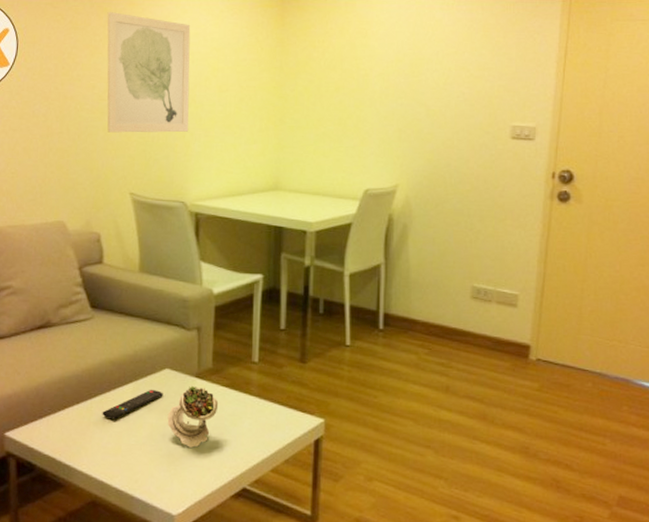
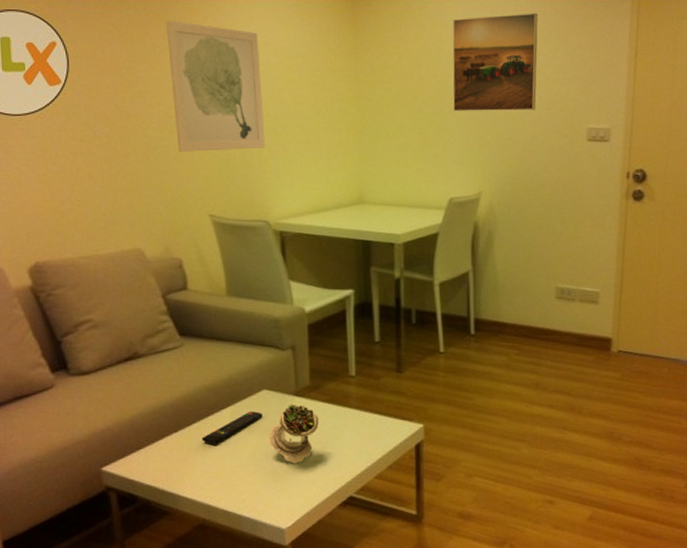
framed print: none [374,11,464,106] -> present [452,13,538,111]

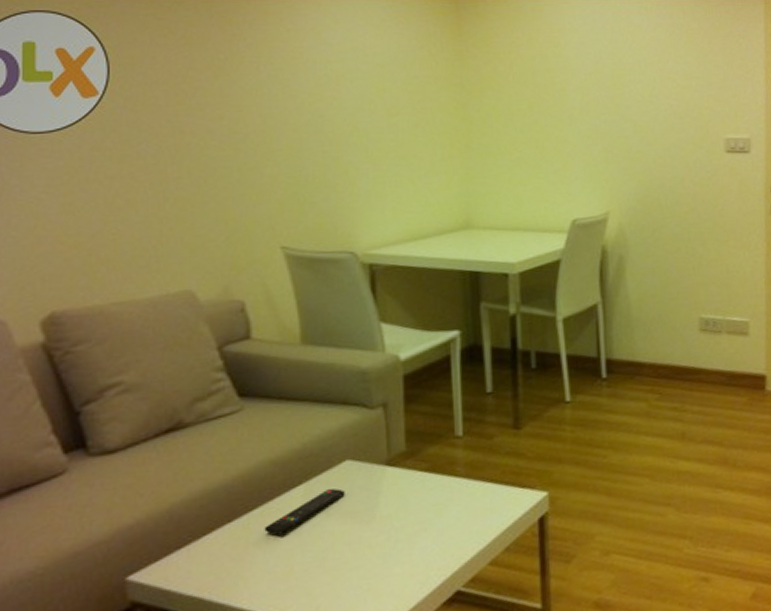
wall art: present [165,21,266,152] -> none [233,23,353,173]
succulent plant: present [269,404,319,464] -> none [352,476,418,554]
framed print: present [452,13,538,111] -> none [570,16,667,122]

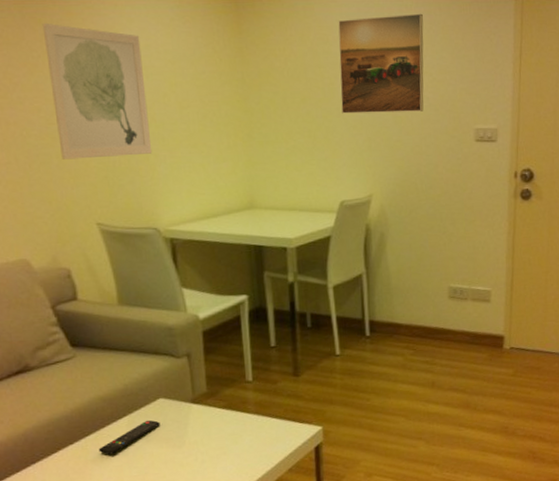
wall art: none [233,23,353,173] -> present [42,24,152,160]
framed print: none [570,16,667,122] -> present [338,13,424,114]

